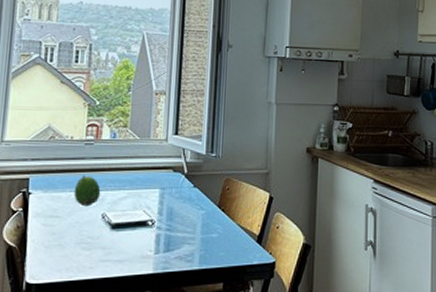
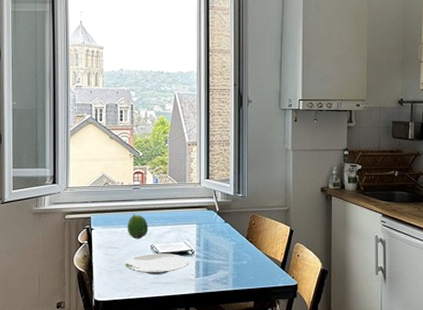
plate: none [67,224,149,250] -> present [124,253,190,274]

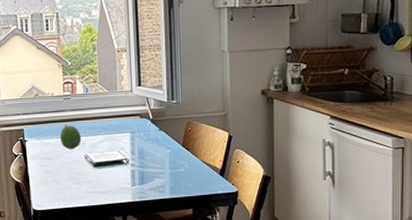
plate: present [124,253,190,274] -> none [59,163,125,184]

